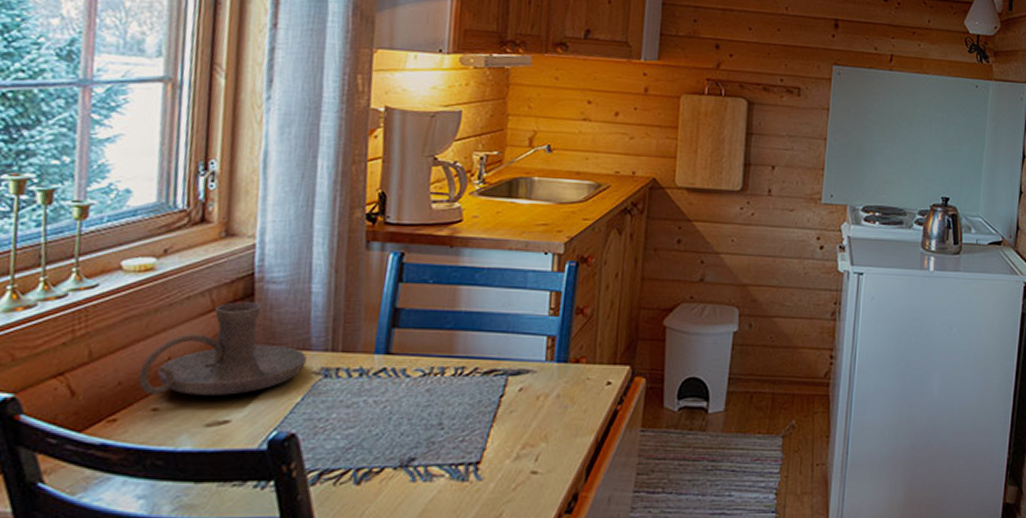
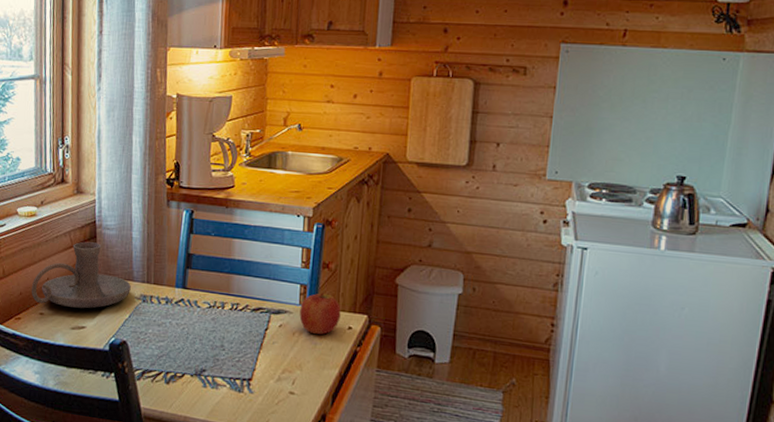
fruit: none [545,344,598,395] -> present [299,293,341,335]

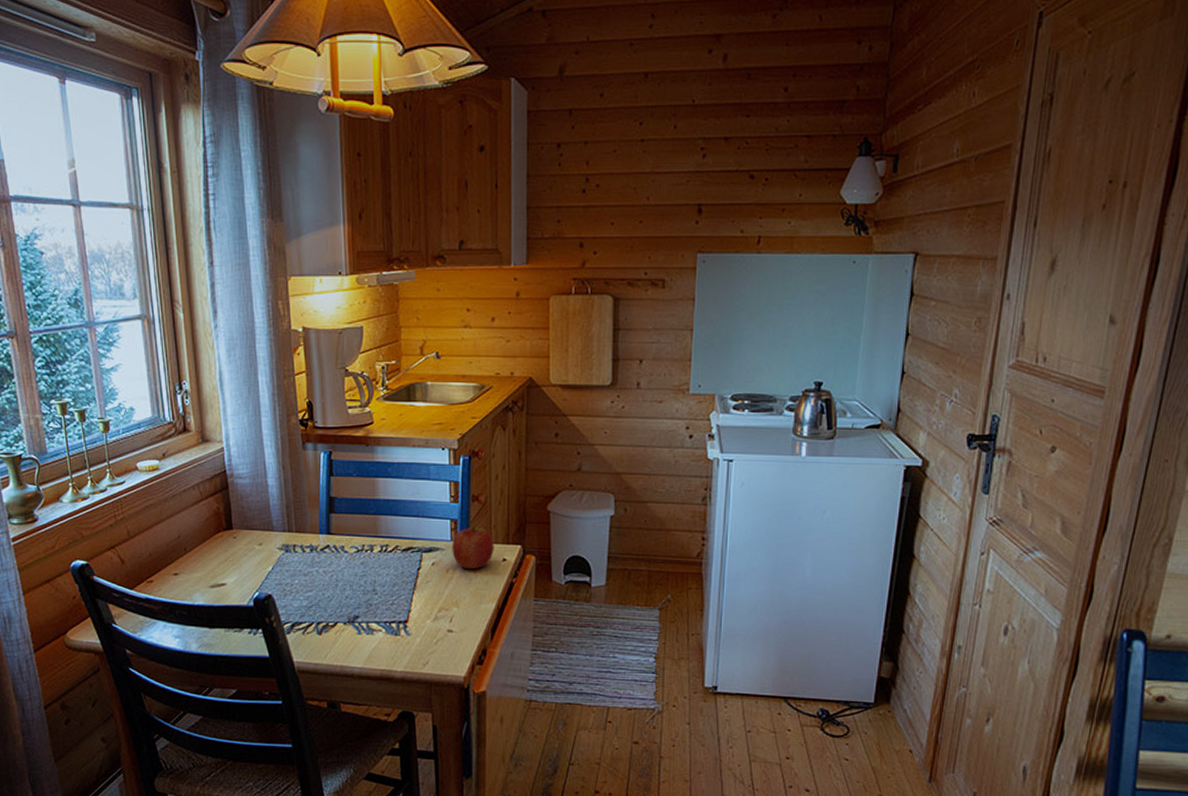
candle holder: present [31,241,131,309] -> none [161,493,271,565]

